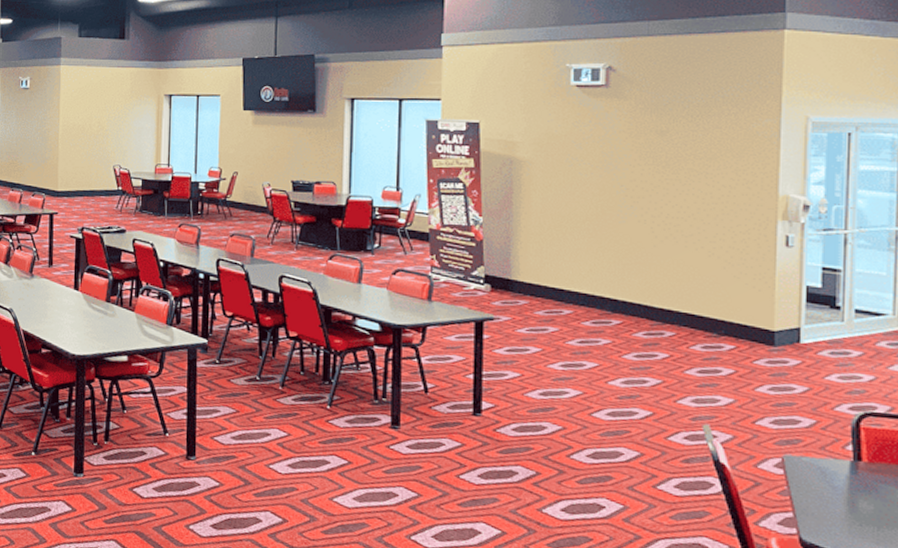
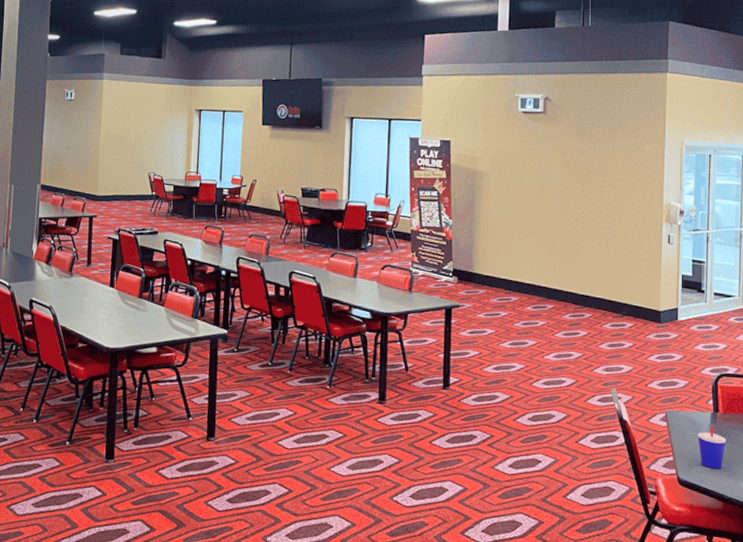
beverage cup: none [830,477,874,533] -> present [698,425,727,469]

